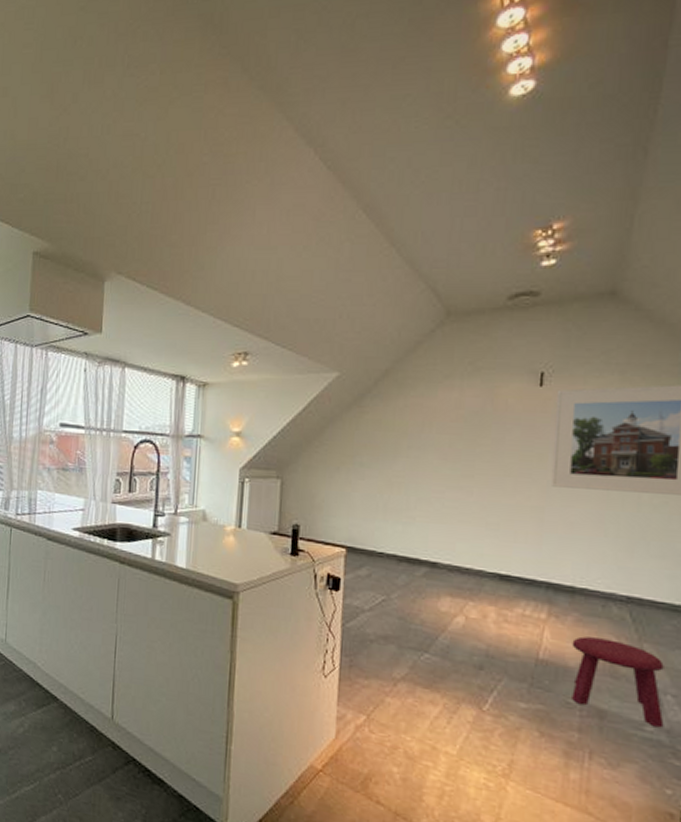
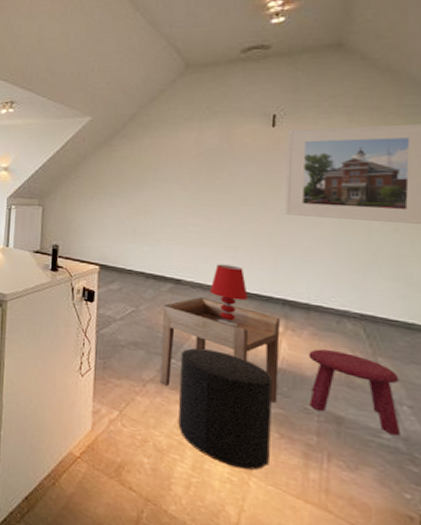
side table: none [412,582,544,698] -> present [160,297,281,402]
stool: none [431,640,534,774] -> present [178,348,273,470]
table lamp: none [468,543,509,615] -> present [209,264,248,328]

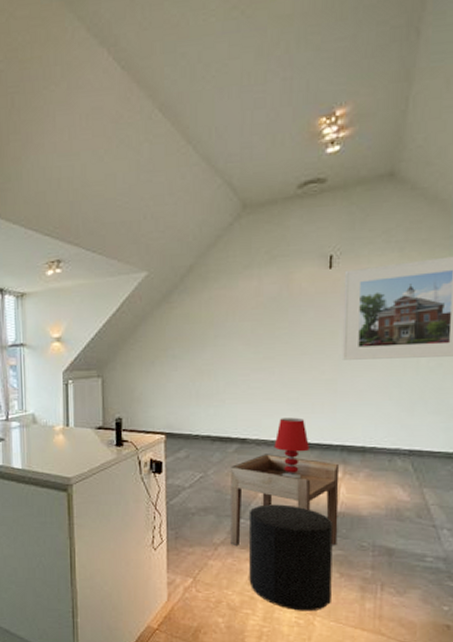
stool: present [308,349,401,436] -> none [364,489,441,557]

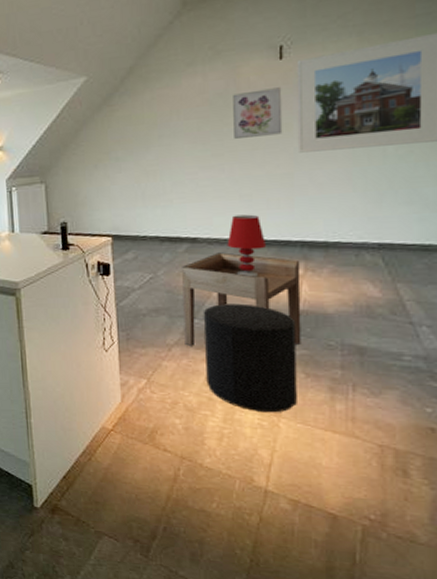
wall art: none [285,294,330,343] -> present [233,86,283,139]

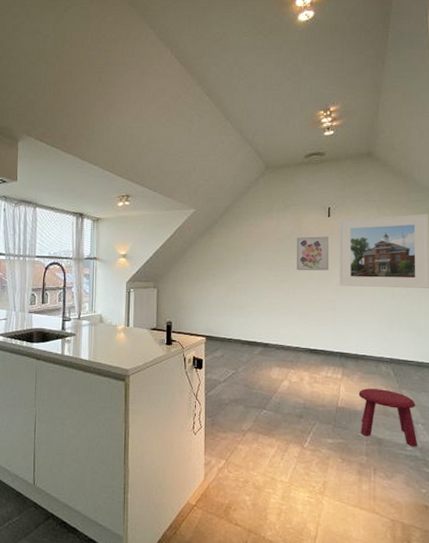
side table: present [182,252,301,346] -> none [256,356,339,434]
stool: present [203,303,297,413] -> none [270,398,336,492]
table lamp: present [227,214,266,277] -> none [289,328,316,378]
stool: none [329,284,421,356] -> present [358,388,418,447]

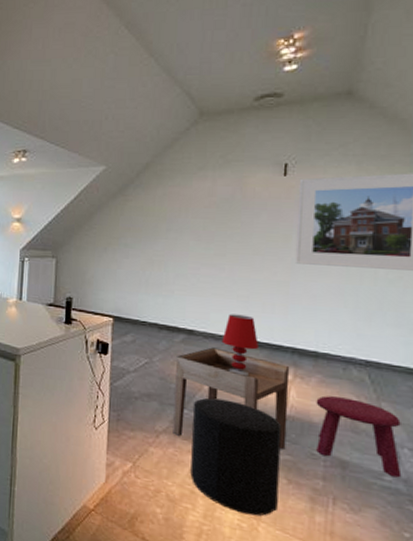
side table: none [256,356,339,434] -> present [173,347,290,449]
stool: none [270,398,336,492] -> present [190,398,282,516]
table lamp: none [289,328,316,378] -> present [221,314,258,377]
wall art: present [297,235,329,271] -> none [236,199,284,244]

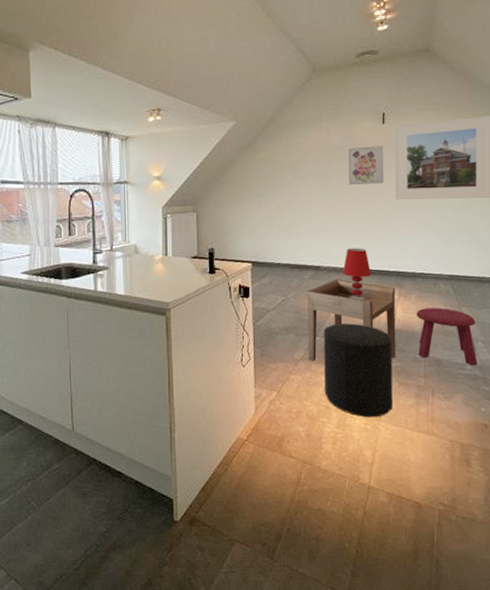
wall art: none [236,199,284,244] -> present [349,145,384,184]

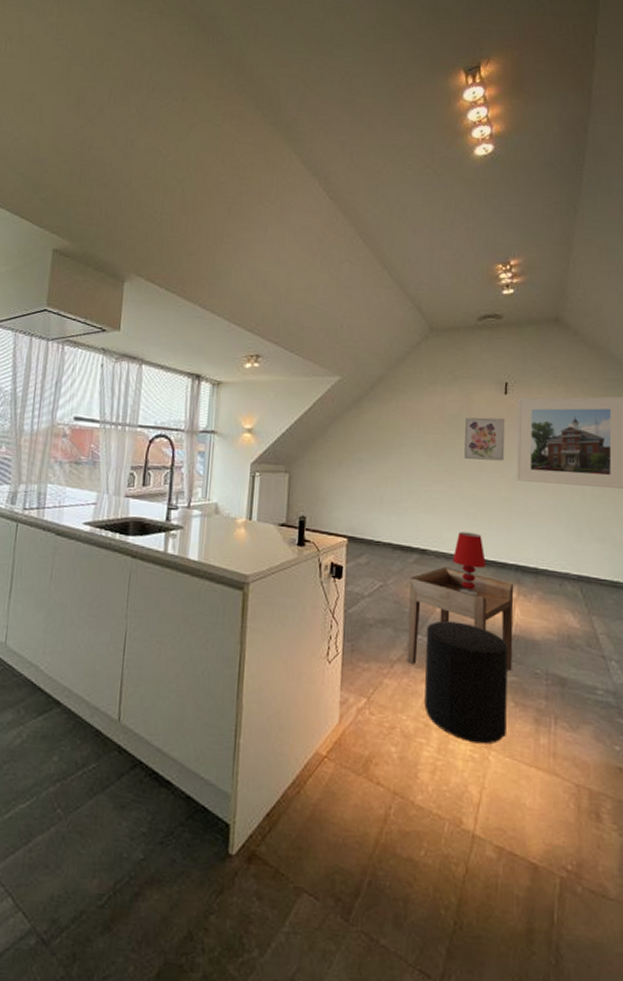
stool: present [416,308,478,366] -> none [537,612,611,691]

